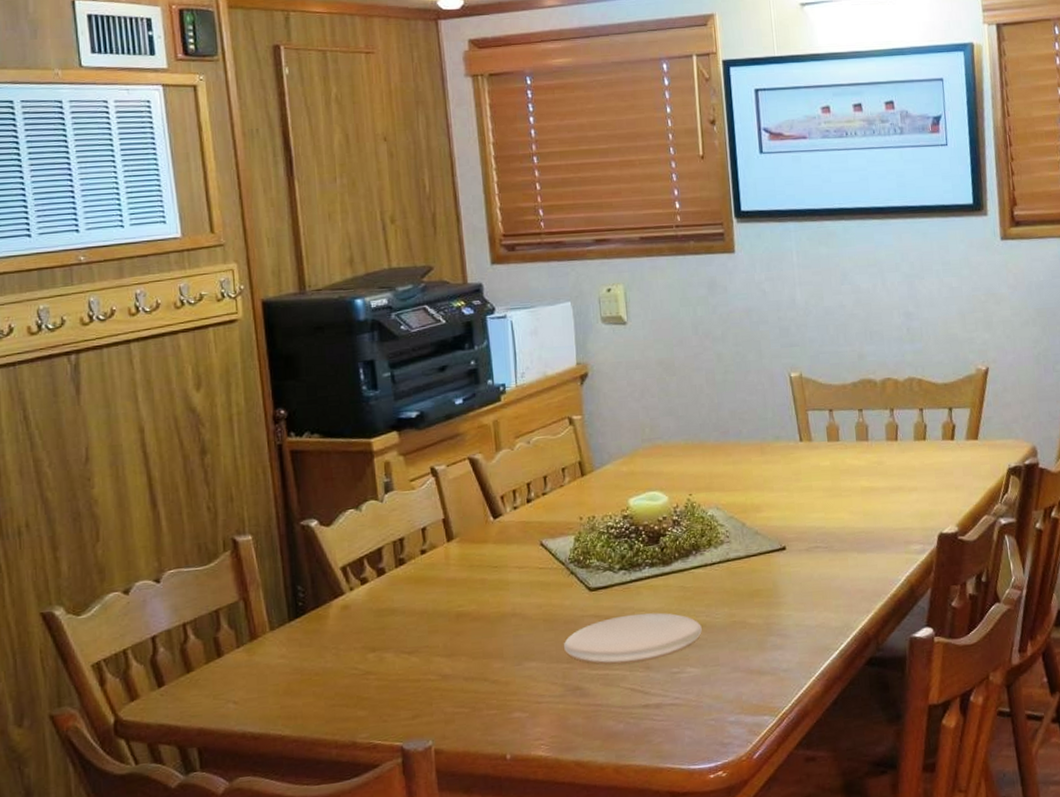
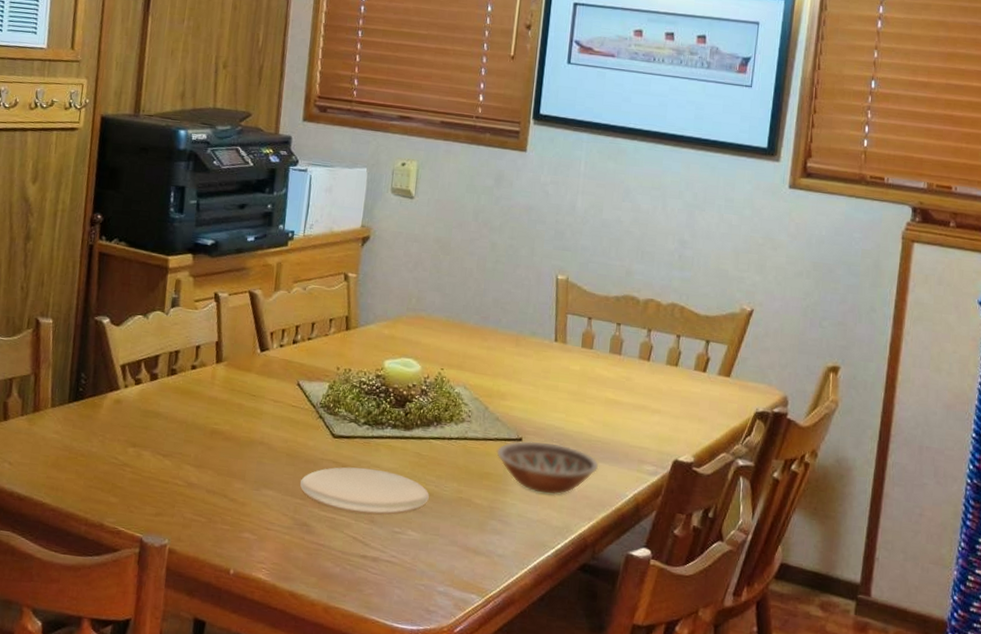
bowl: none [762,544,867,597] -> present [497,440,599,495]

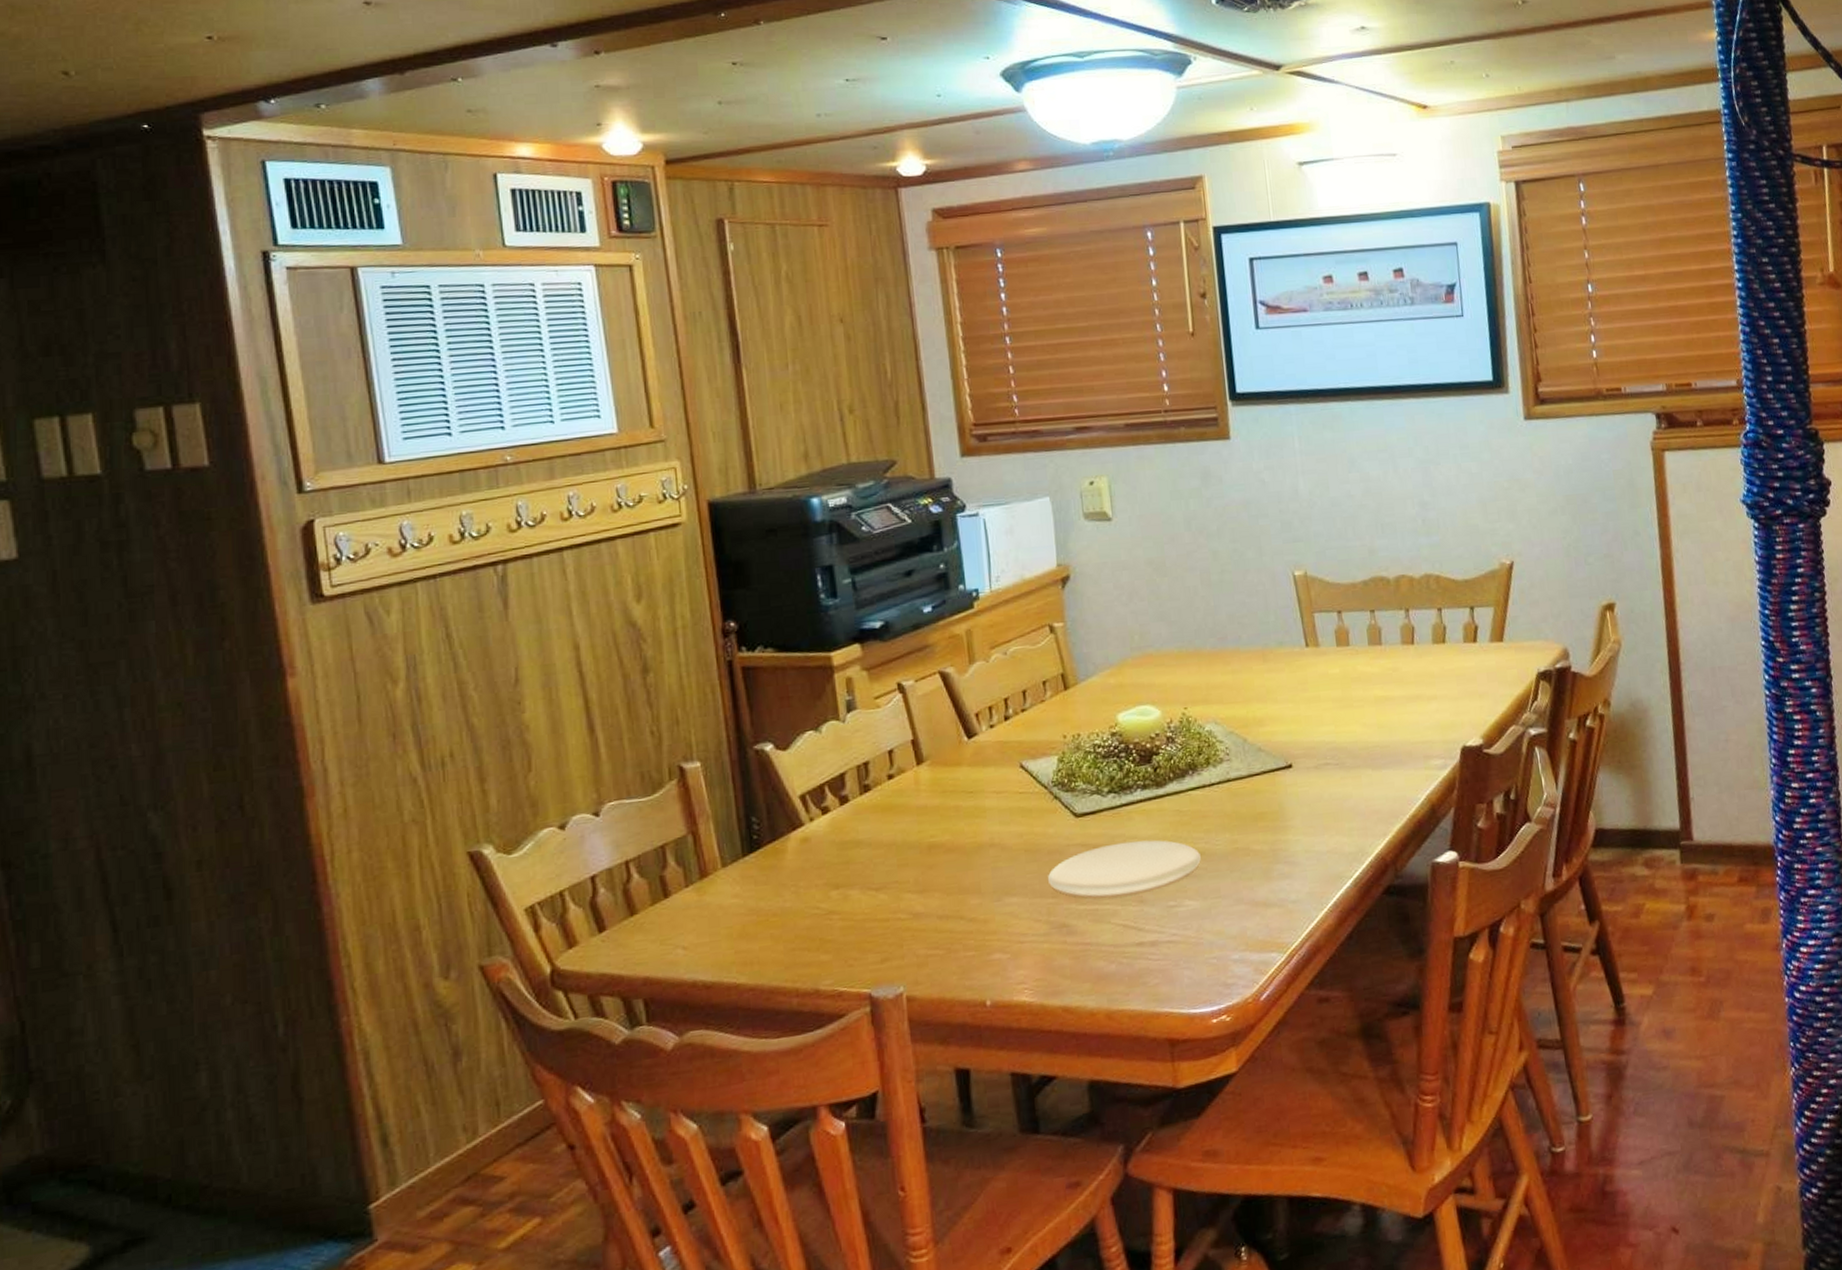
bowl: present [497,440,599,495] -> none [1266,760,1383,820]

